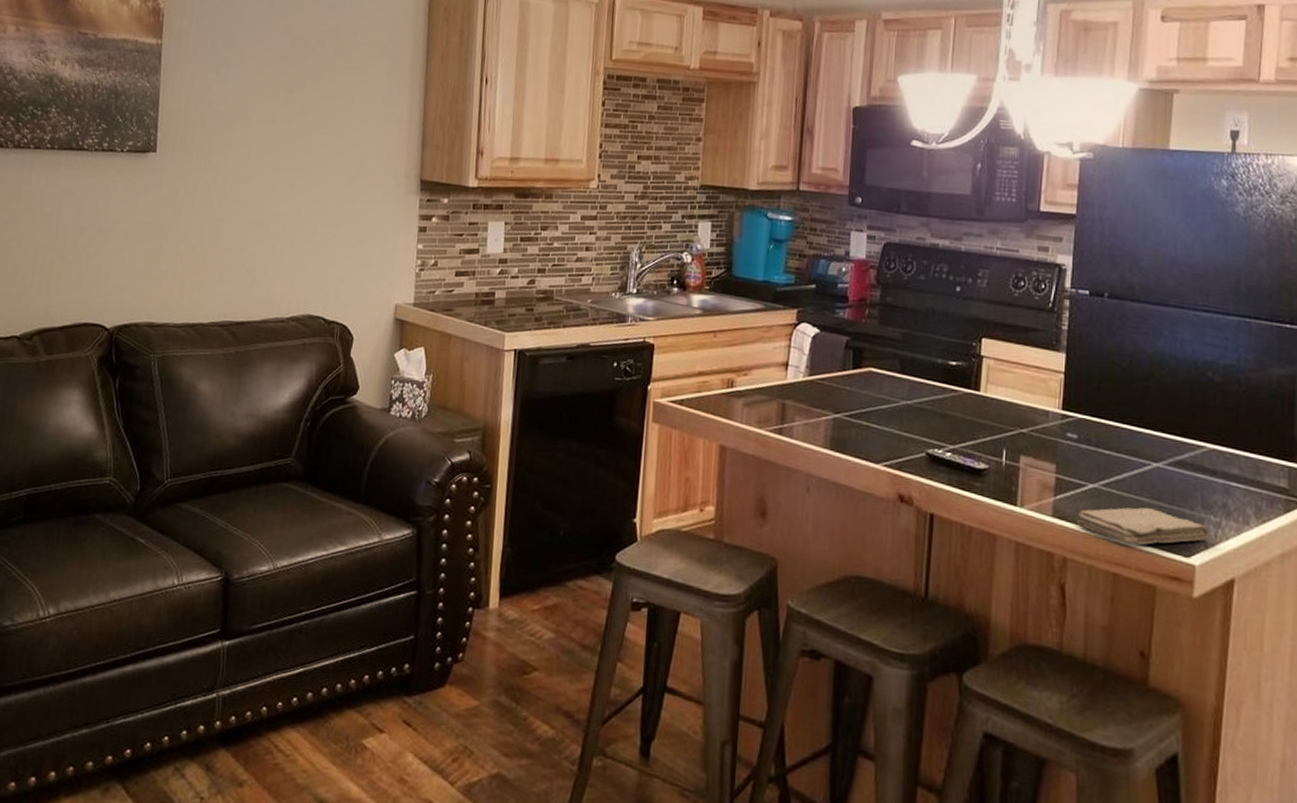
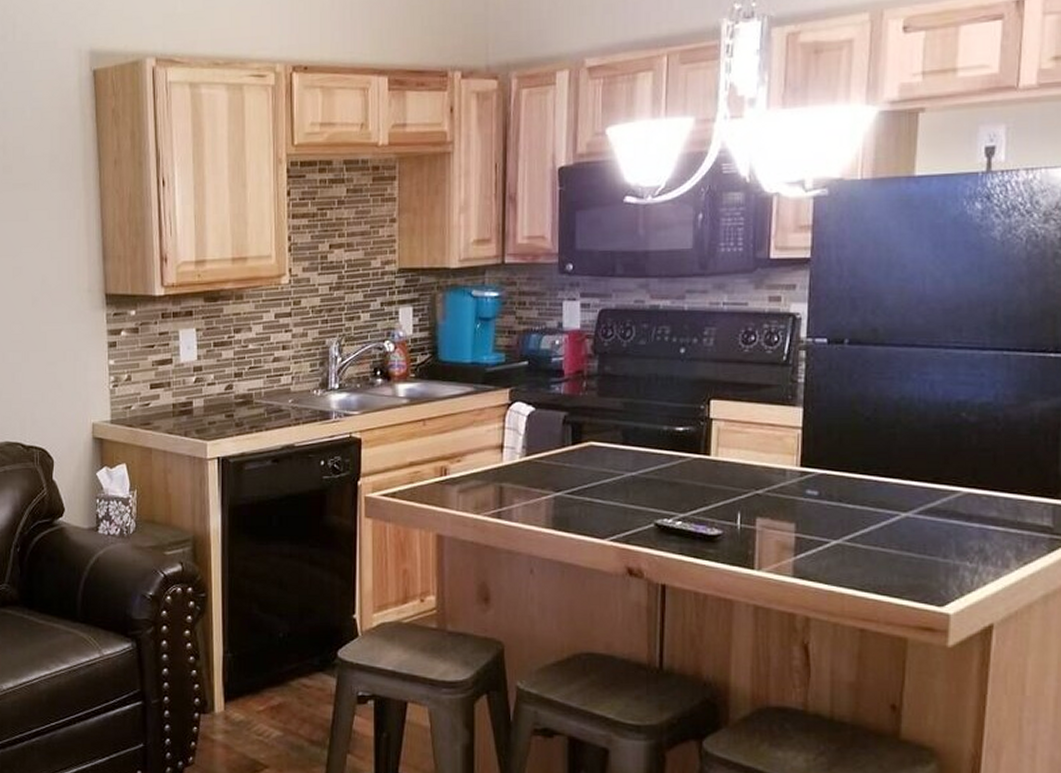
washcloth: present [1077,507,1210,546] -> none [820,560,966,599]

